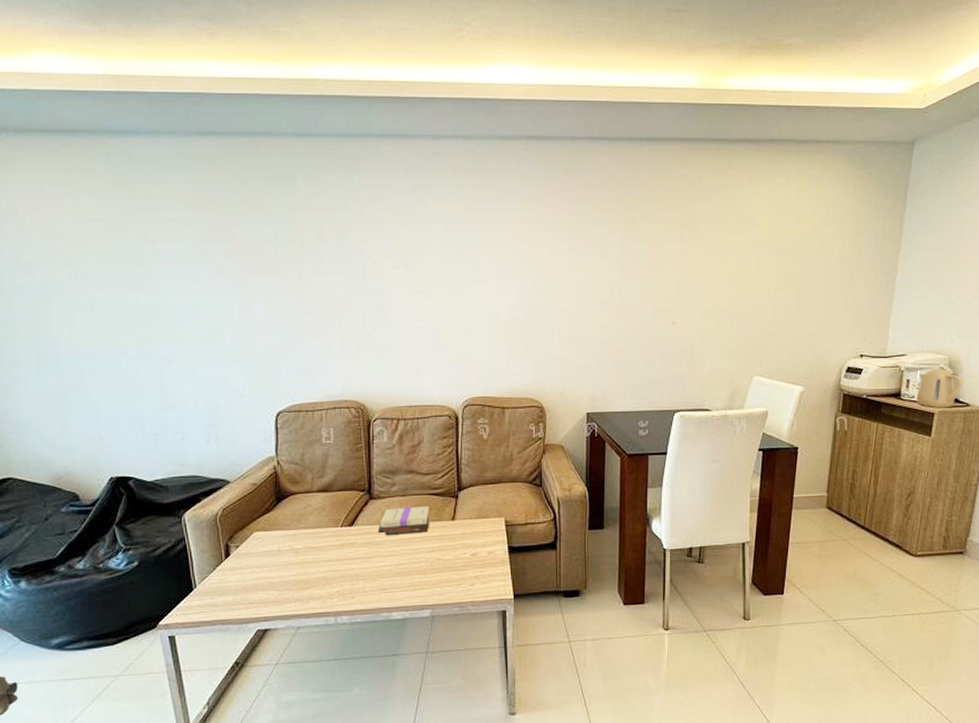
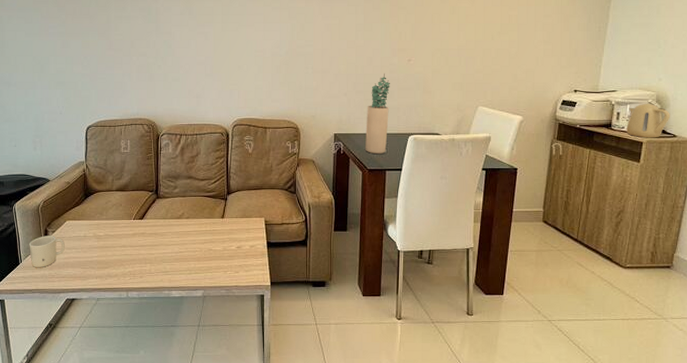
mug: none [205,552,253,594] -> present [29,236,65,268]
books: present [378,505,430,536] -> none [163,205,204,229]
vase: none [623,339,652,436] -> present [364,74,390,155]

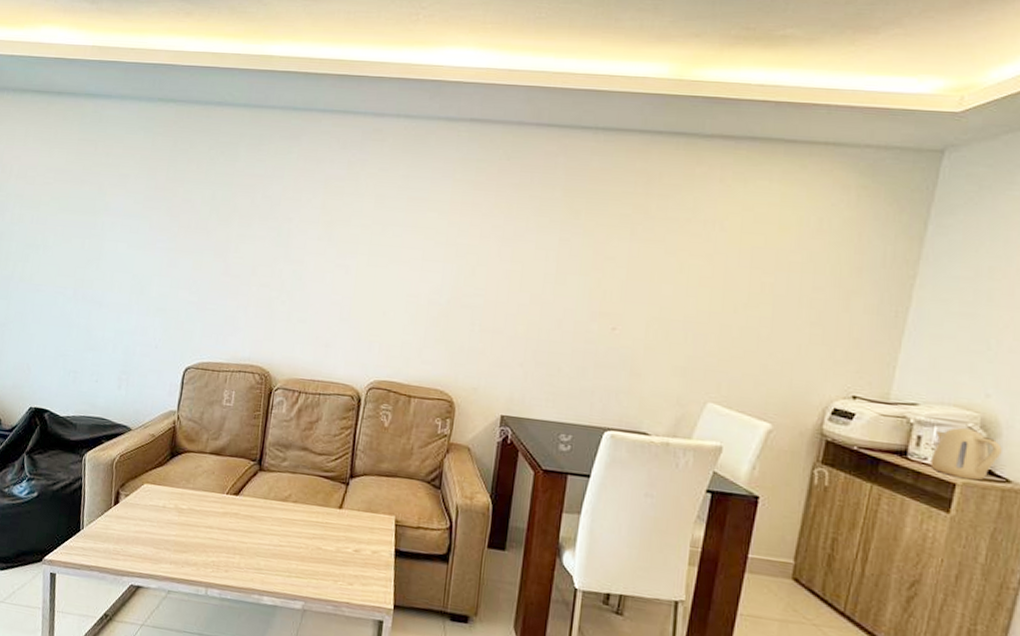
mug: present [29,236,65,268] -> none [94,499,138,540]
vase: present [364,74,390,155] -> none [540,343,584,452]

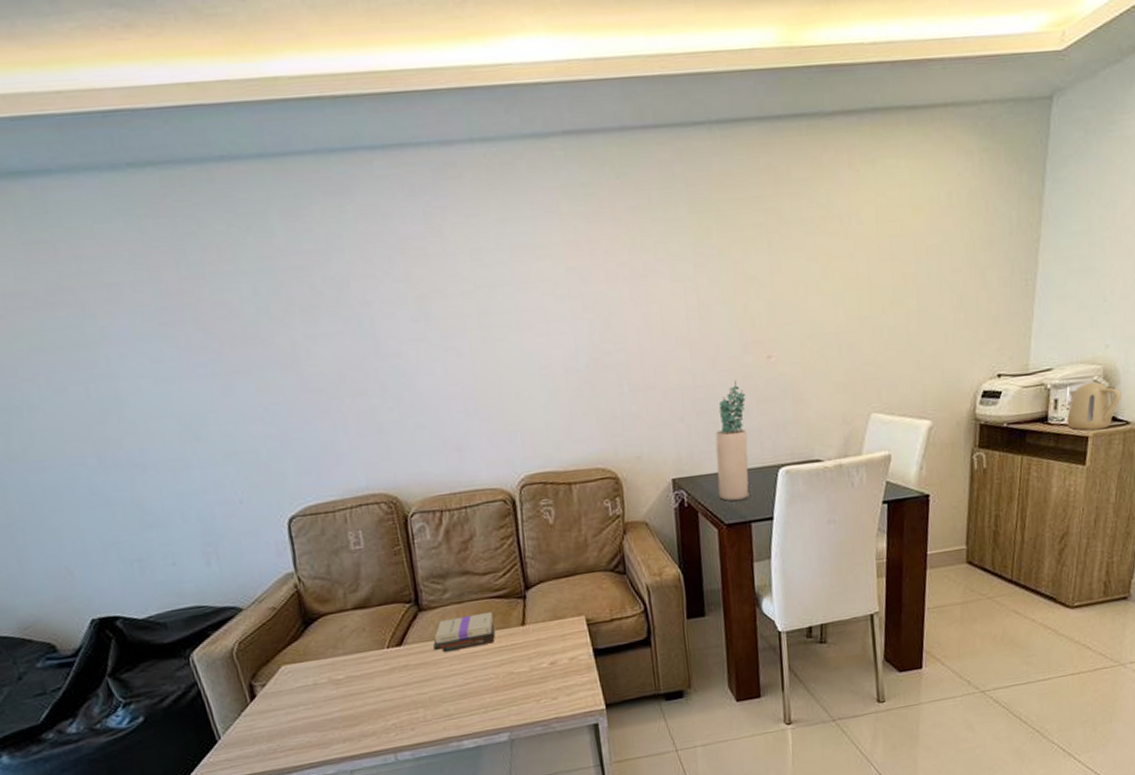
books: none [262,483,318,517] -> present [433,611,496,653]
vase: none [540,343,584,452] -> present [715,381,749,502]

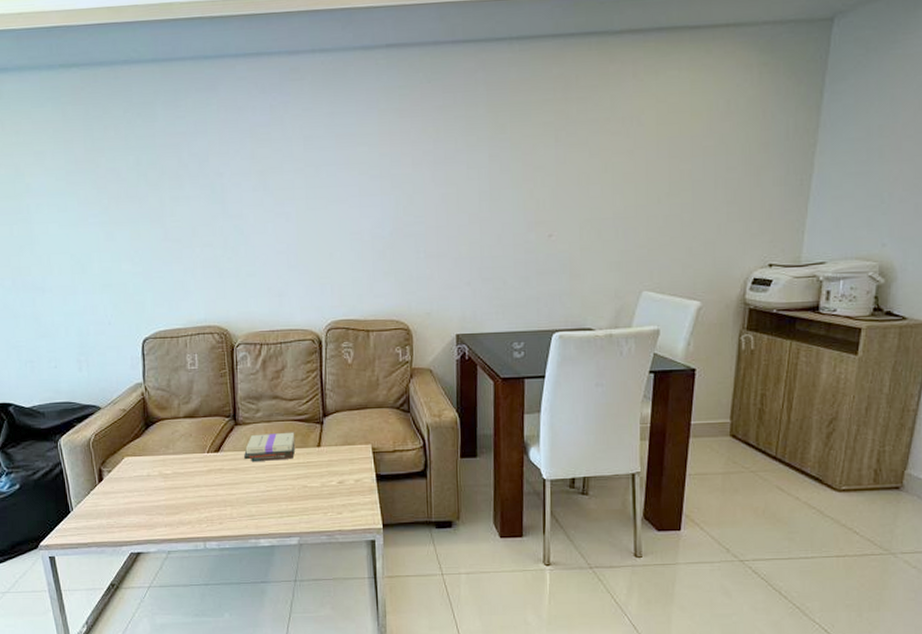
vase: present [715,381,749,502] -> none [496,254,526,359]
kettle: present [1067,381,1121,431] -> none [839,277,898,323]

